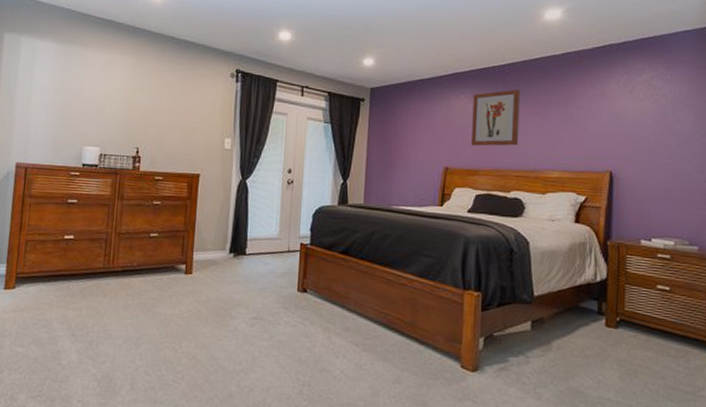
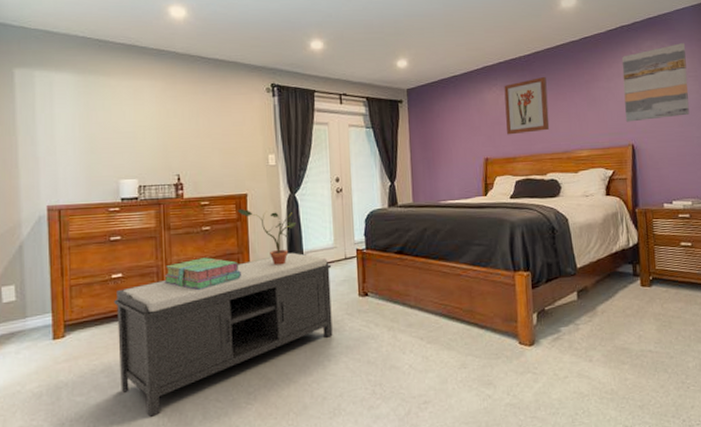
bench: none [58,237,274,379] -> present [114,252,333,417]
stack of books: none [111,231,185,262] -> present [164,257,241,290]
potted plant: none [188,188,244,249] -> present [237,208,297,265]
wall art: none [605,68,683,148] -> present [621,43,690,122]

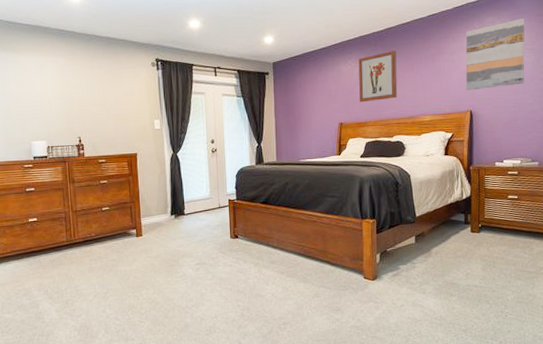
bench: present [114,252,333,417] -> none [31,202,209,331]
stack of books: present [164,257,241,290] -> none [71,206,133,232]
potted plant: present [237,208,297,265] -> none [129,165,179,213]

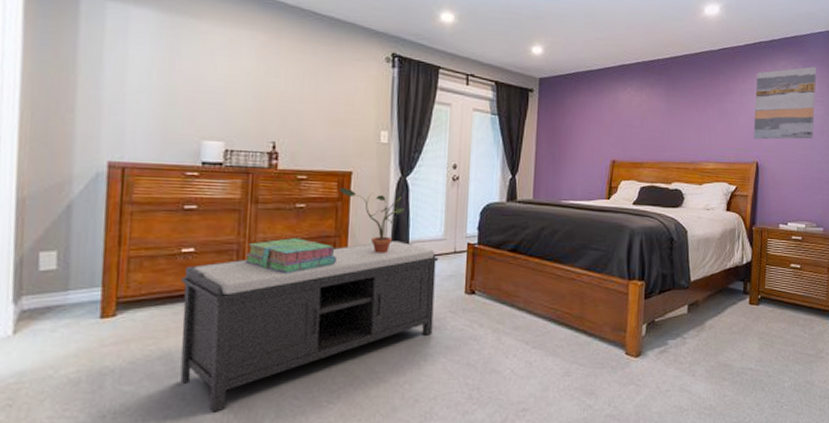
bench: none [31,202,209,331] -> present [180,240,439,413]
stack of books: none [71,206,133,232] -> present [245,238,336,273]
potted plant: none [129,165,179,213] -> present [339,187,405,253]
wall art: present [358,50,398,103] -> none [637,82,682,139]

